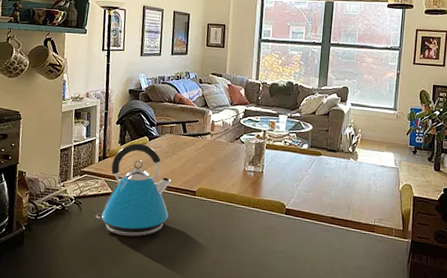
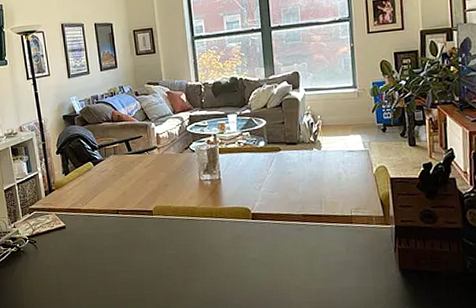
kettle: present [95,143,172,237] -> none [53,170,128,268]

